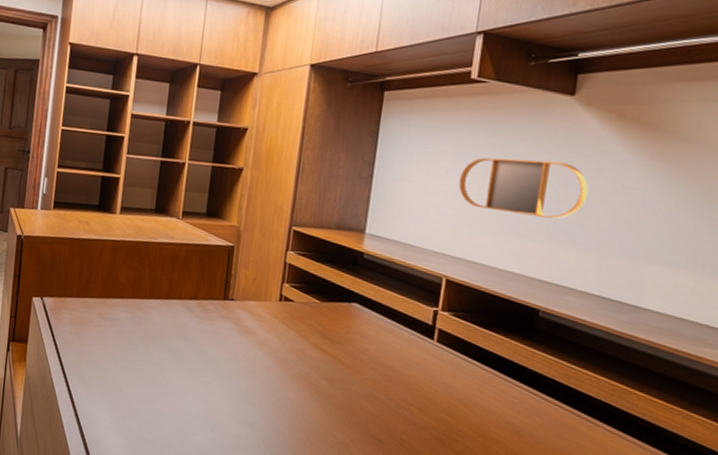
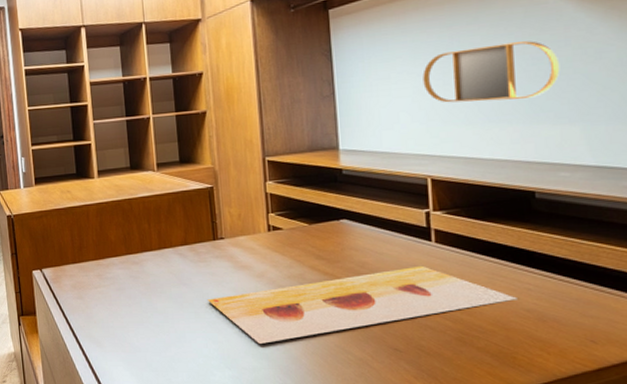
painting: none [204,357,501,413] -> present [207,265,517,344]

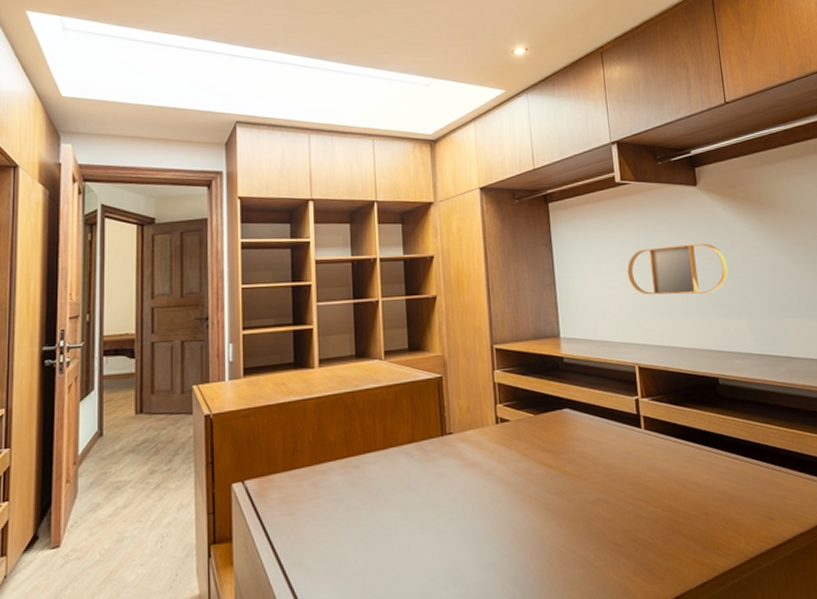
painting: present [207,265,517,344] -> none [433,453,712,552]

